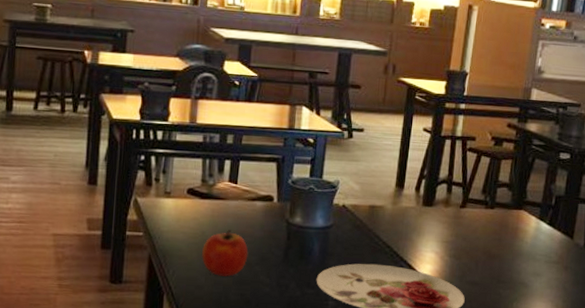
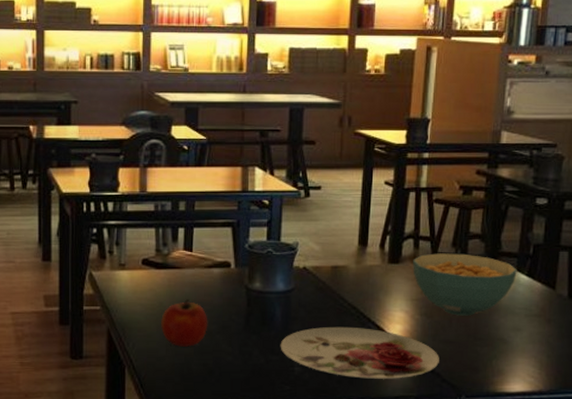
cereal bowl: none [444,199,540,260] -> present [413,253,517,316]

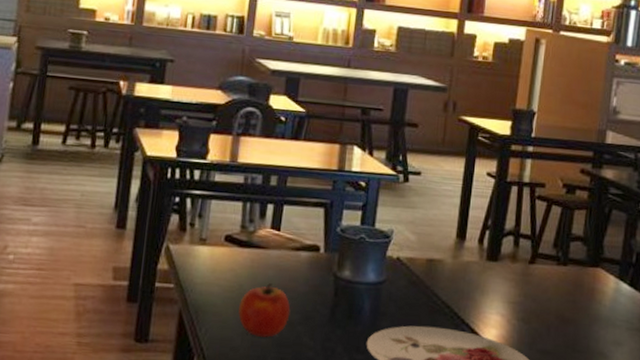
cereal bowl: present [413,253,517,316] -> none [511,253,619,325]

